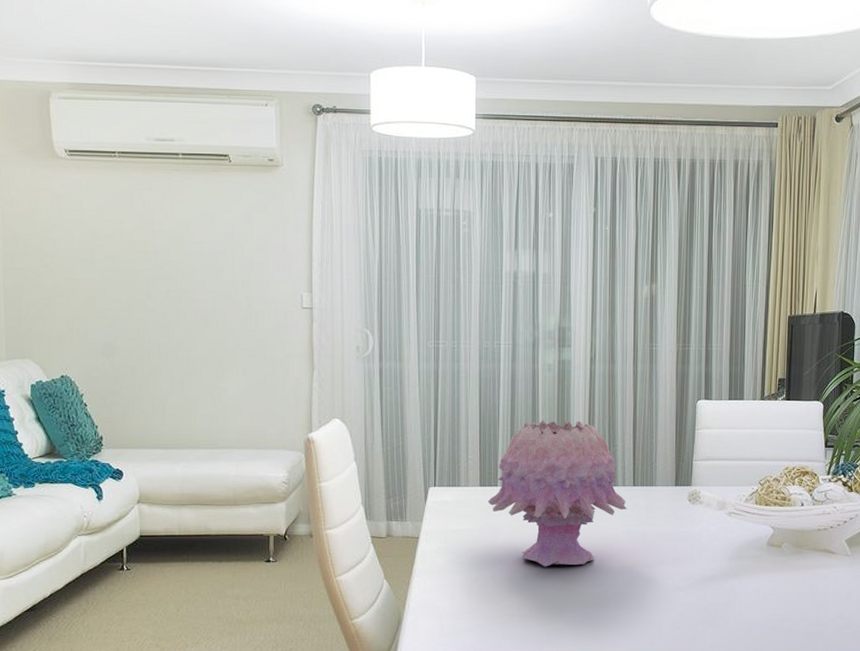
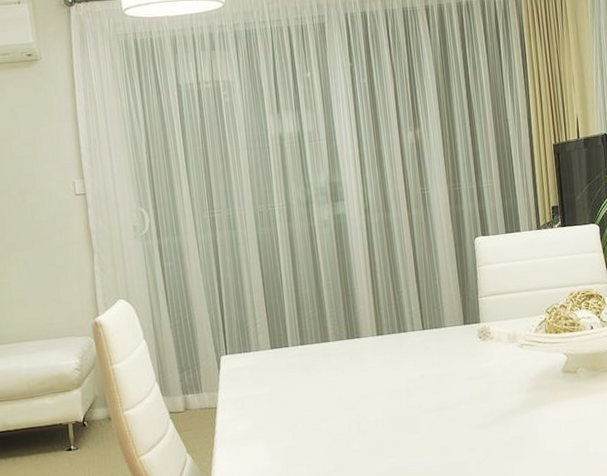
decorative vase: present [487,419,627,567] -> none [280,272,419,422]

